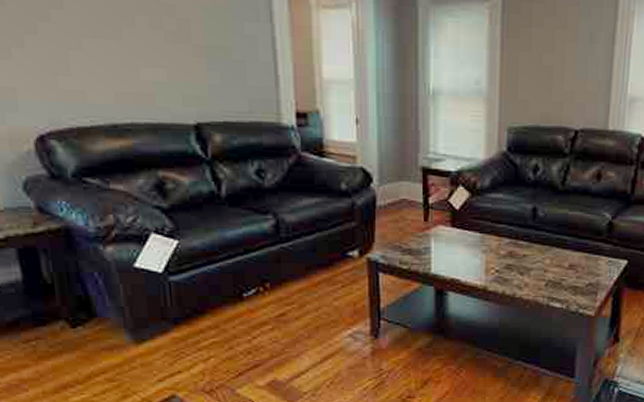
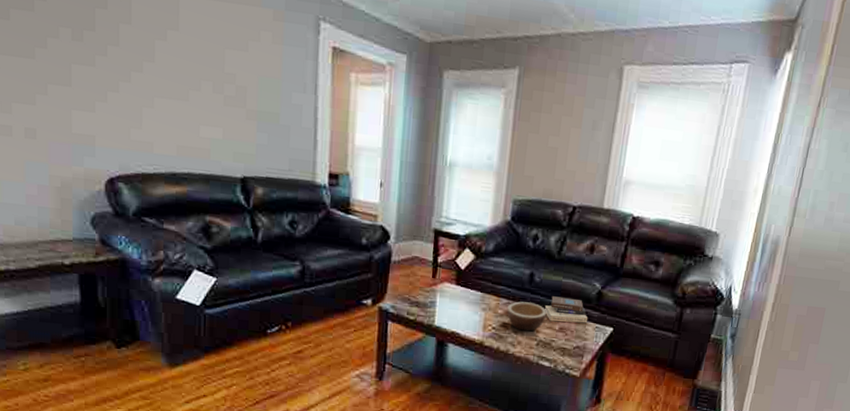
bowl: none [509,240,555,272] -> present [506,301,547,332]
books: none [551,231,600,259] -> present [544,296,588,324]

